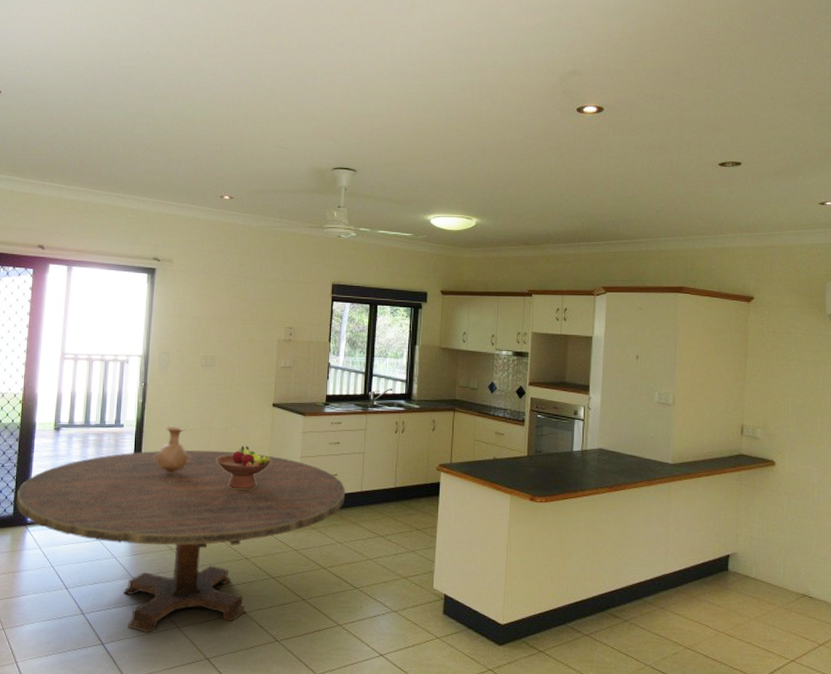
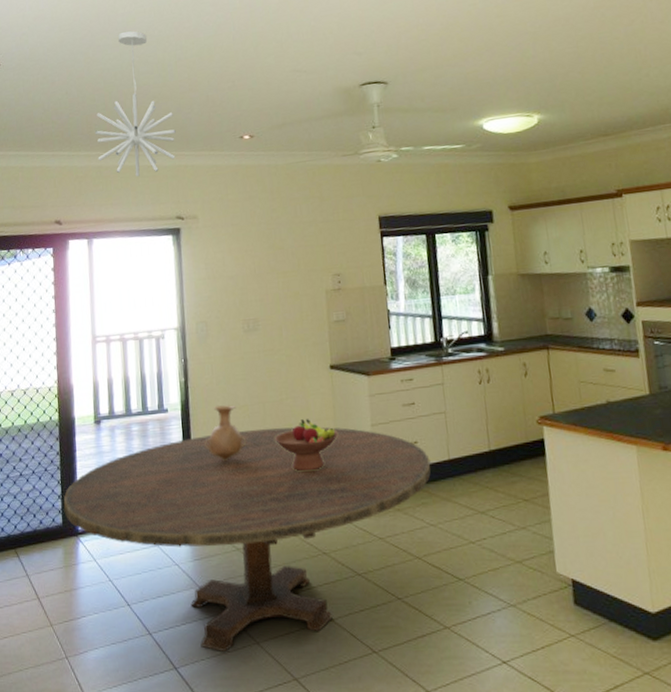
pendant light: none [86,83,163,217] -> present [94,31,176,177]

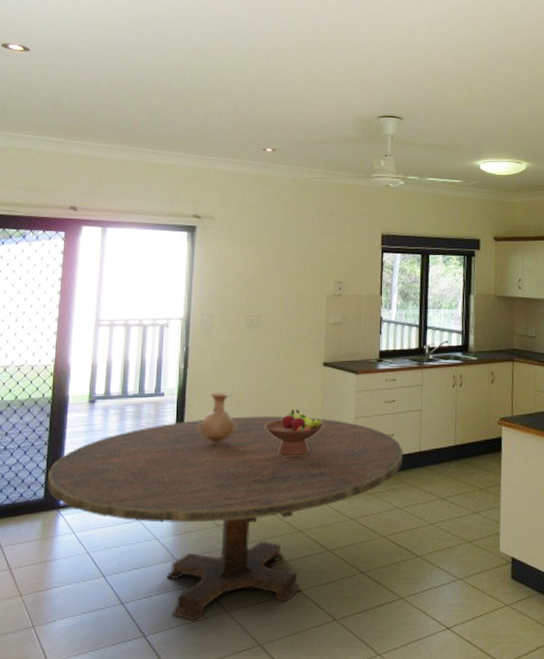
pendant light: present [94,31,176,177] -> none [121,37,202,174]

